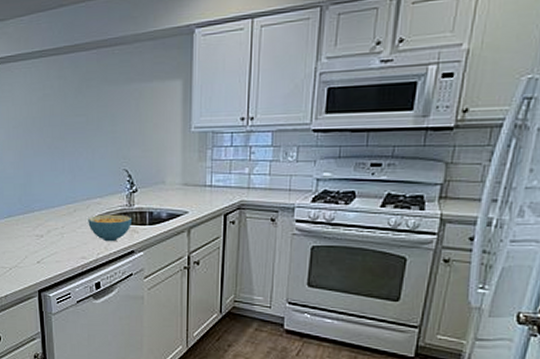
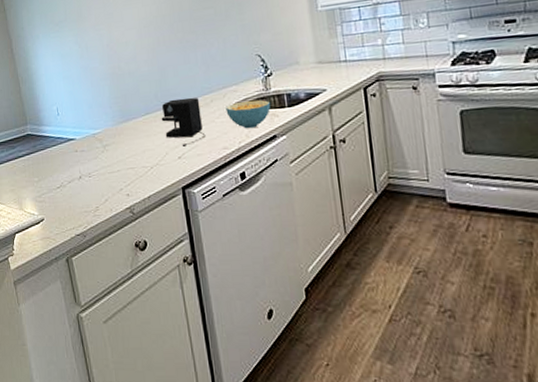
coffee maker: none [23,205,66,253] -> present [161,97,206,148]

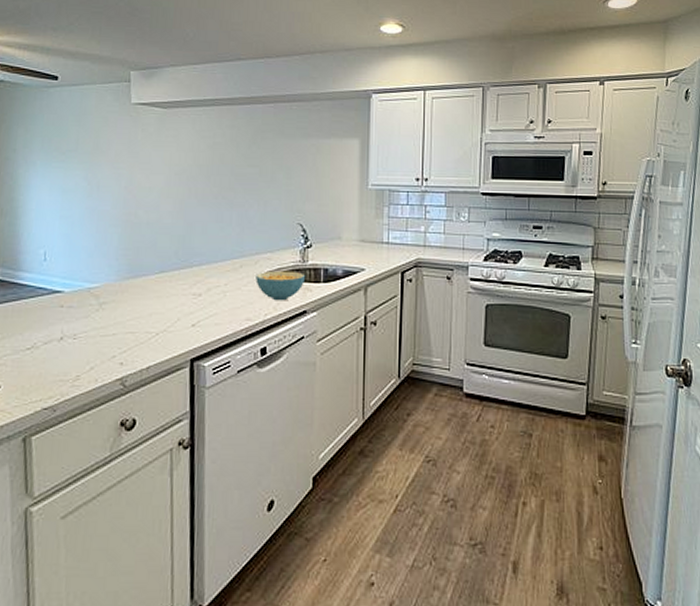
coffee maker: present [161,97,206,148] -> none [178,259,228,315]

